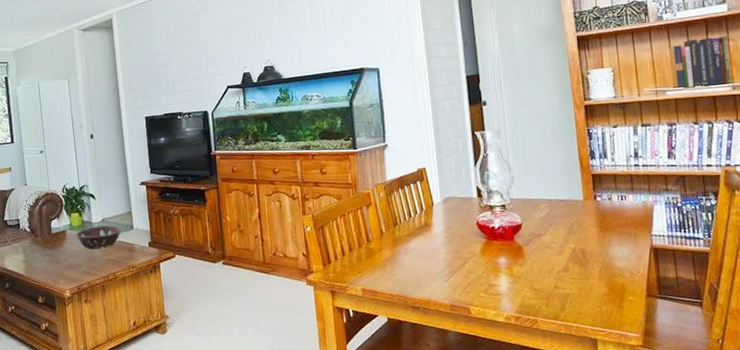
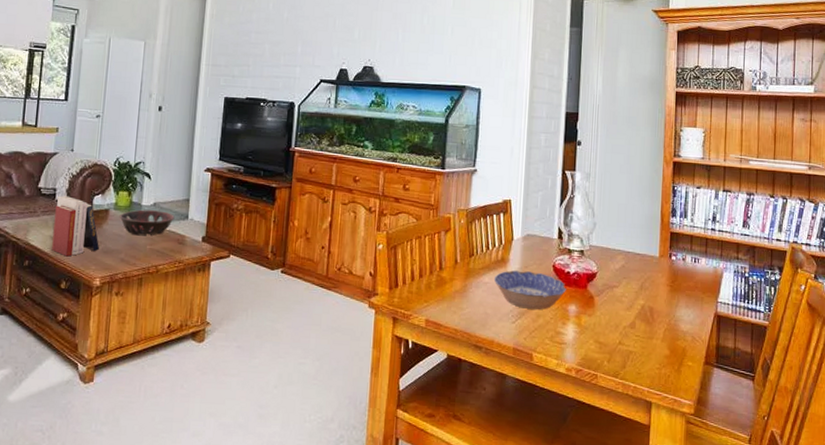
books: none [21,223,64,276] -> present [52,195,99,257]
bowl: none [420,231,495,267] -> present [493,270,567,310]
books: present [669,36,732,89] -> none [756,114,811,163]

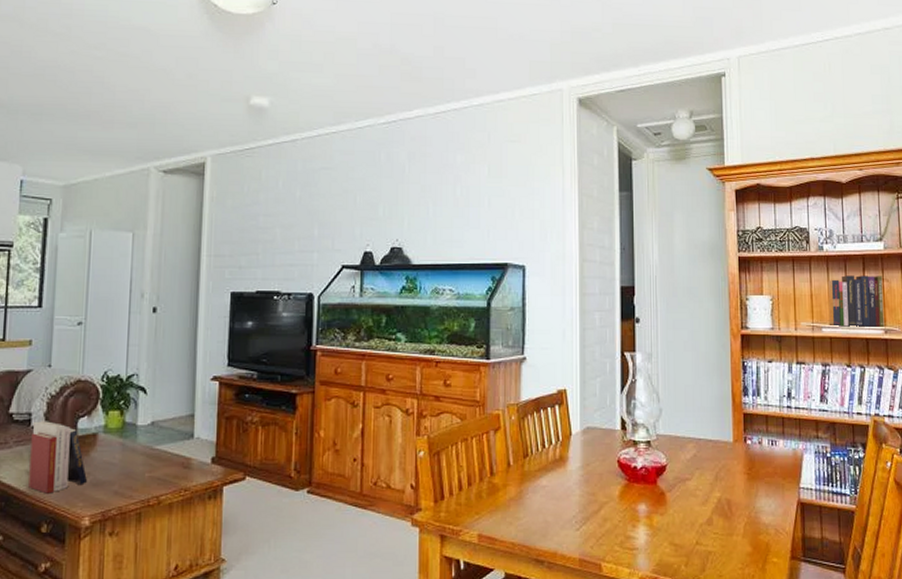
decorative bowl: present [119,209,175,236] -> none [110,430,177,462]
bowl: present [493,270,567,310] -> none [552,469,635,512]
books: none [756,114,811,163] -> present [827,275,885,327]

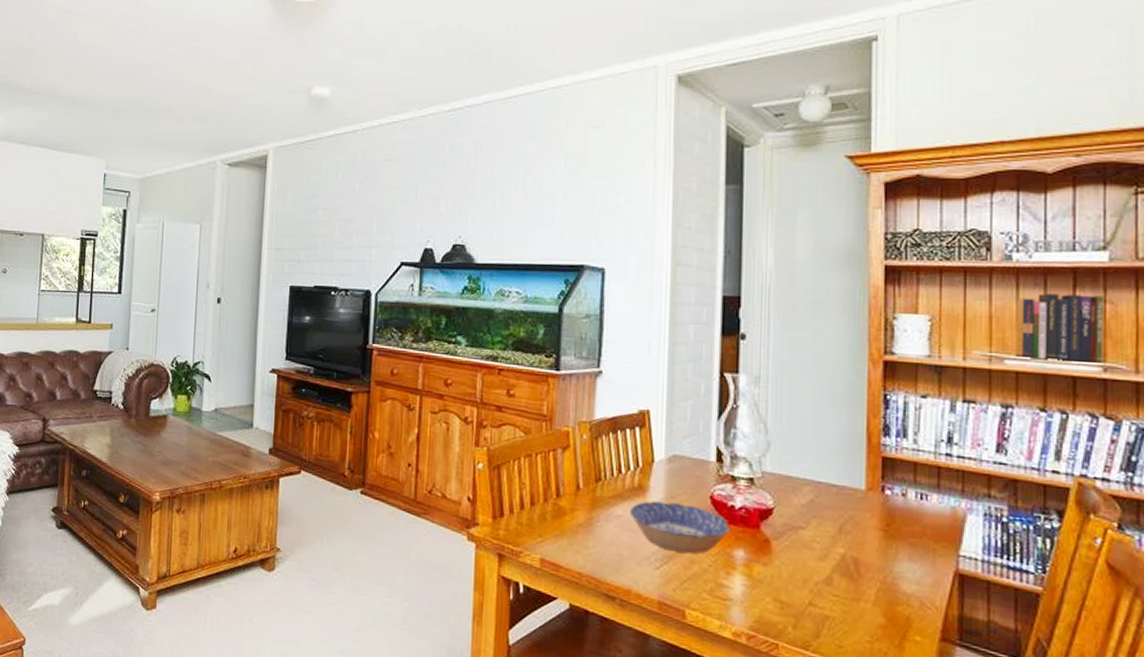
books: present [28,419,87,494] -> none [109,398,158,468]
bowl: none [552,469,635,512] -> present [629,501,732,554]

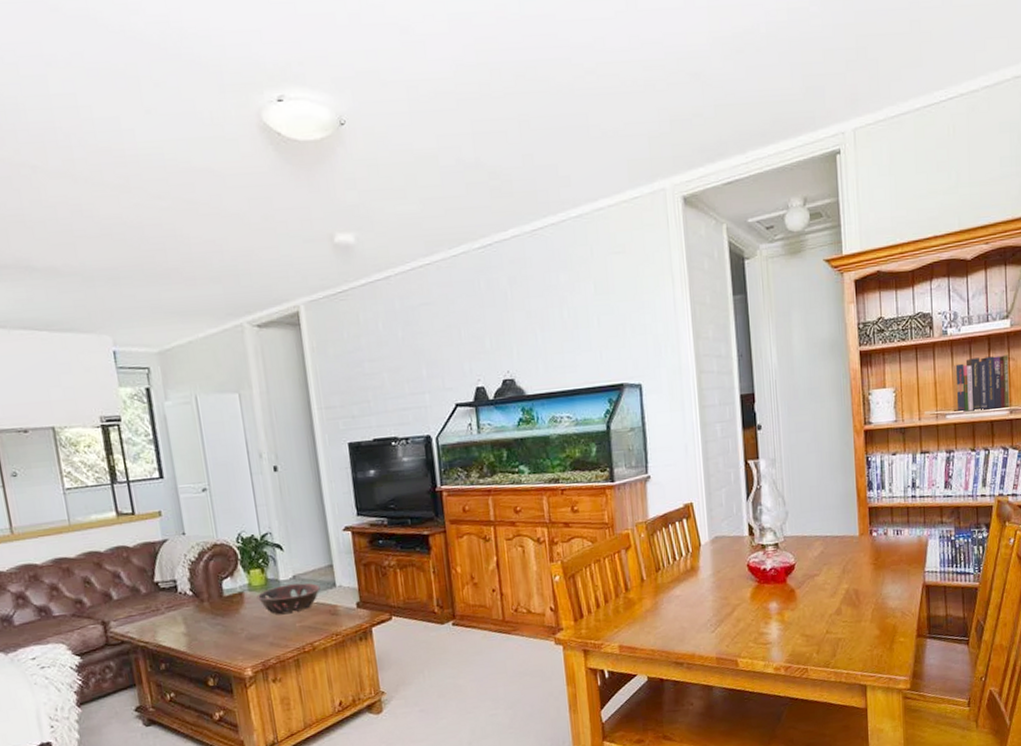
decorative bowl: none [178,416,238,446] -> present [256,583,321,615]
bowl: present [629,501,732,554] -> none [685,575,766,615]

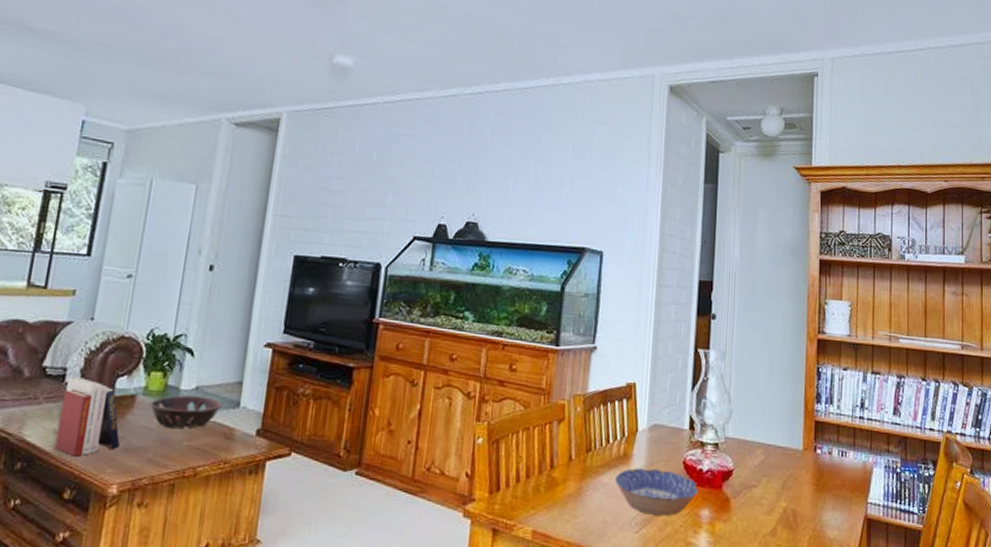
books: none [180,585,242,652] -> present [55,376,120,457]
bowl: none [685,575,766,615] -> present [614,468,700,516]
books: present [951,355,1010,412] -> none [906,286,962,342]

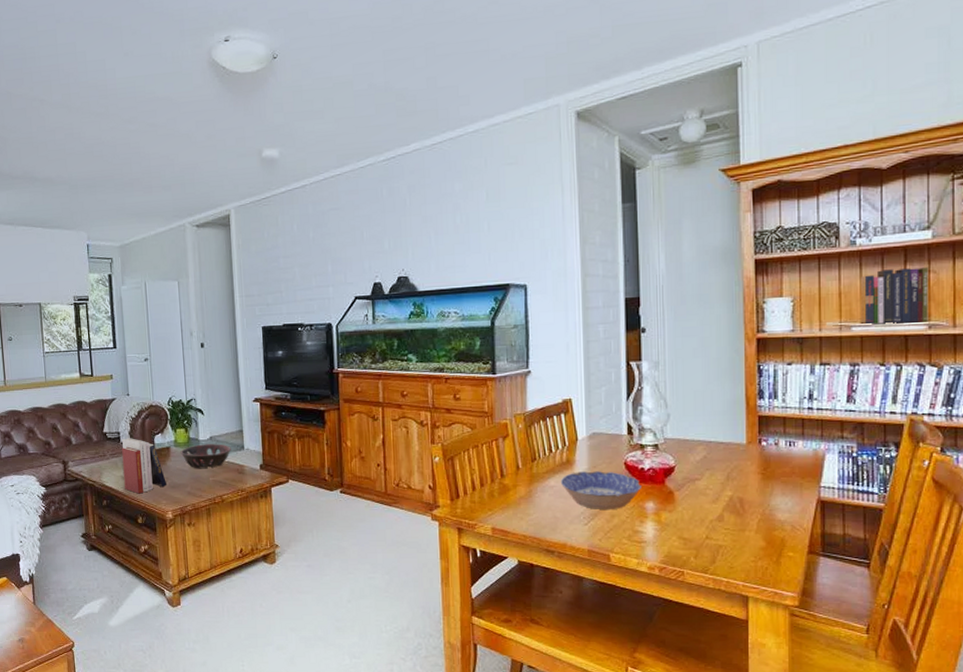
books: none [906,286,962,342] -> present [860,267,929,325]

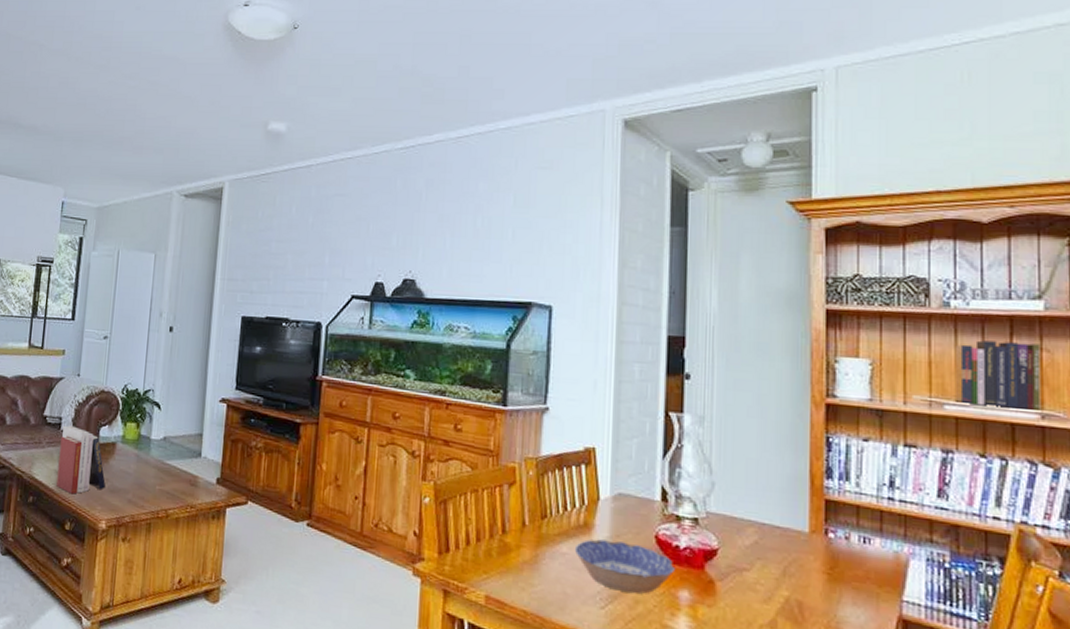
decorative bowl: present [180,444,231,469] -> none [127,444,186,475]

